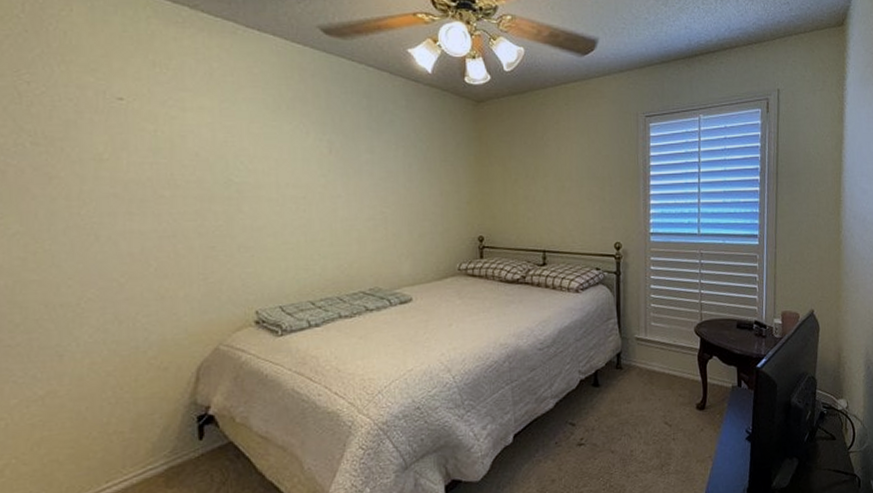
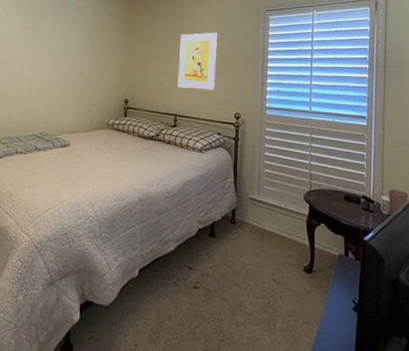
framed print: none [543,145,590,218] -> present [177,32,217,90]

